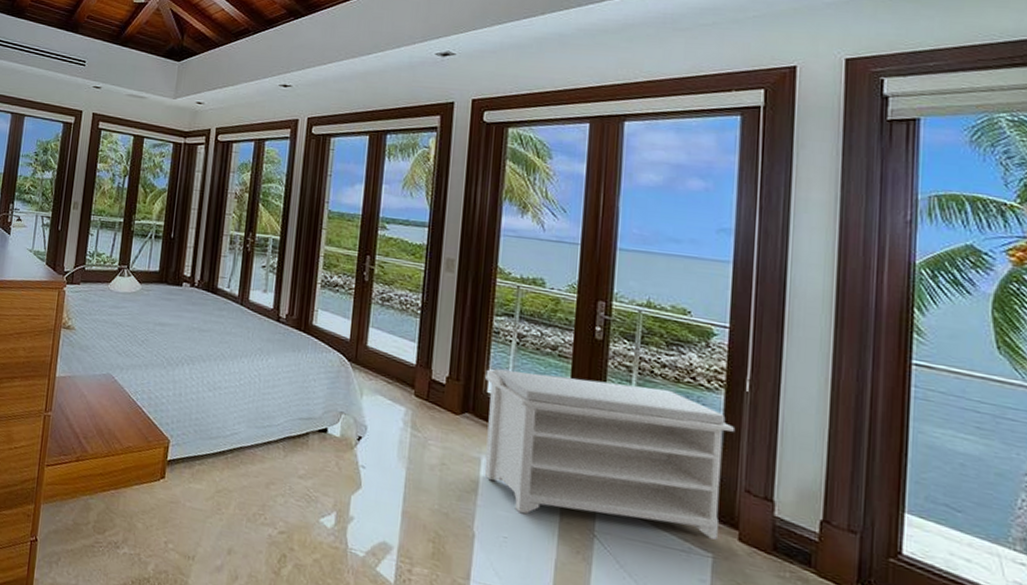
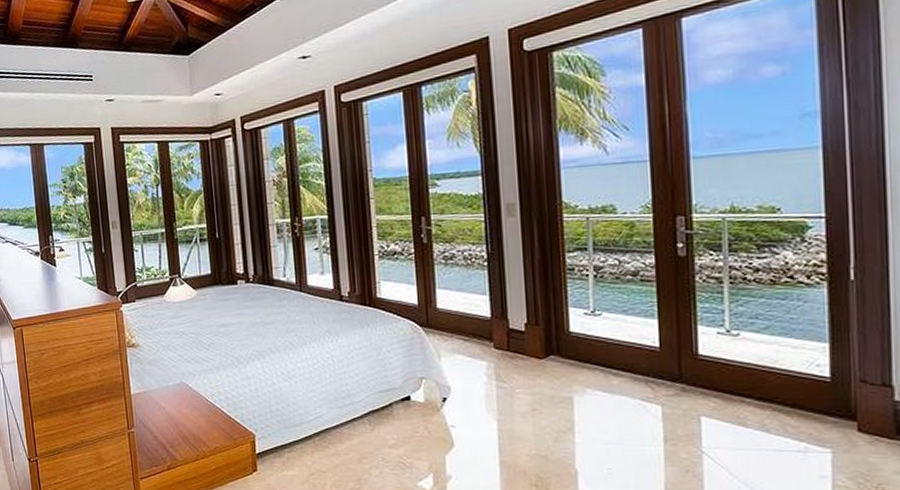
bench: present [484,368,736,540] -> none [565,293,843,444]

